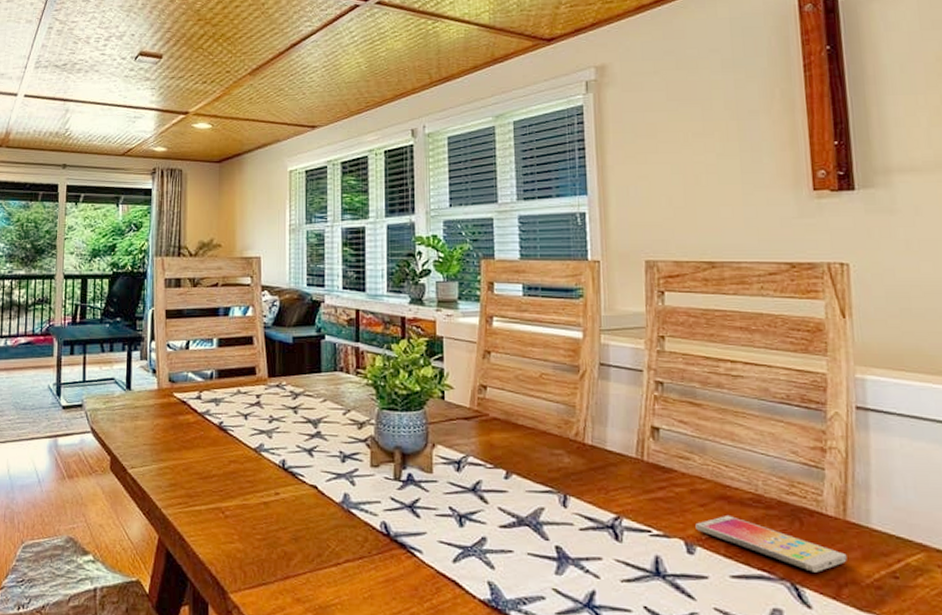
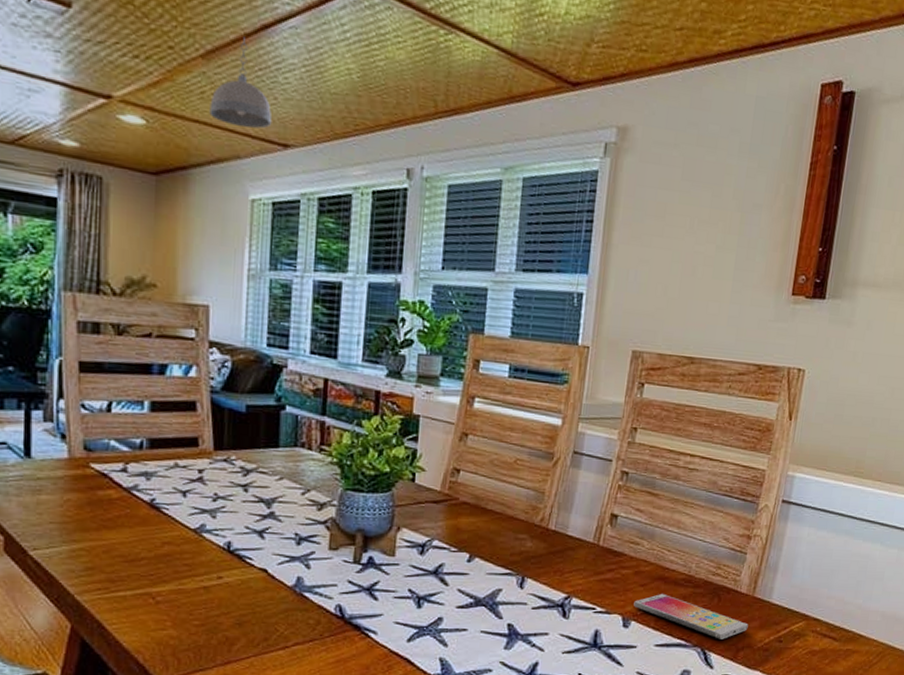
pendant light: none [256,54,301,119] -> present [209,36,271,129]

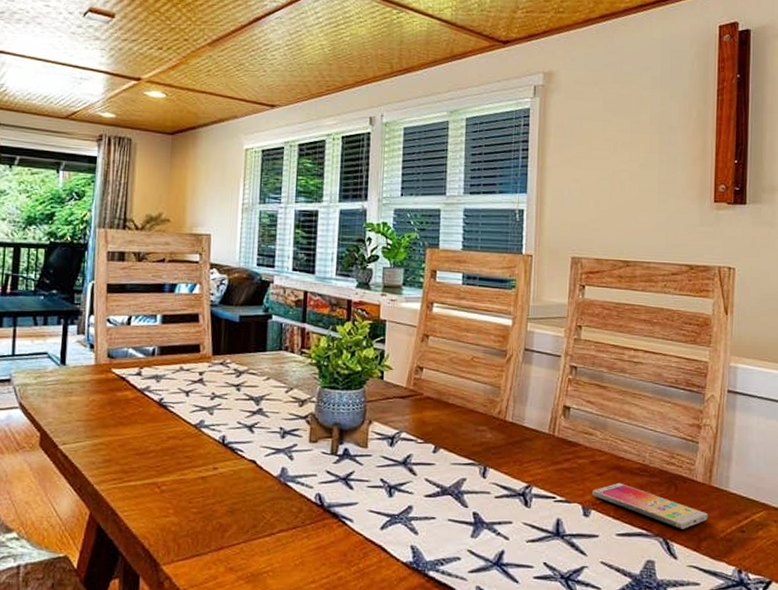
pendant light: present [209,36,271,129] -> none [214,27,262,95]

